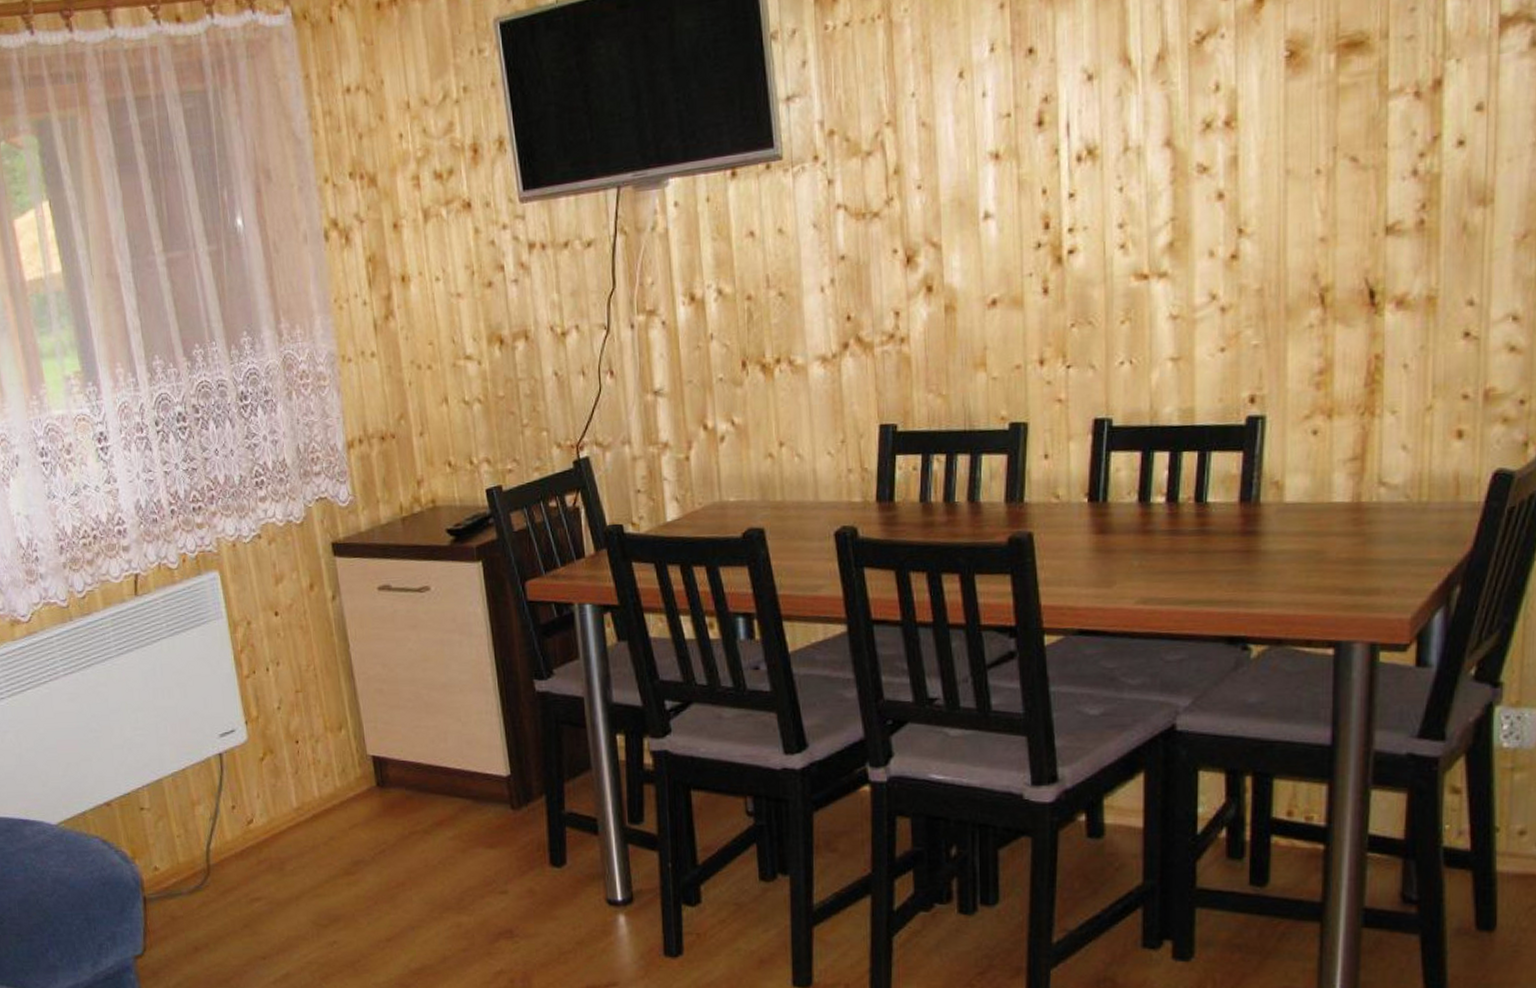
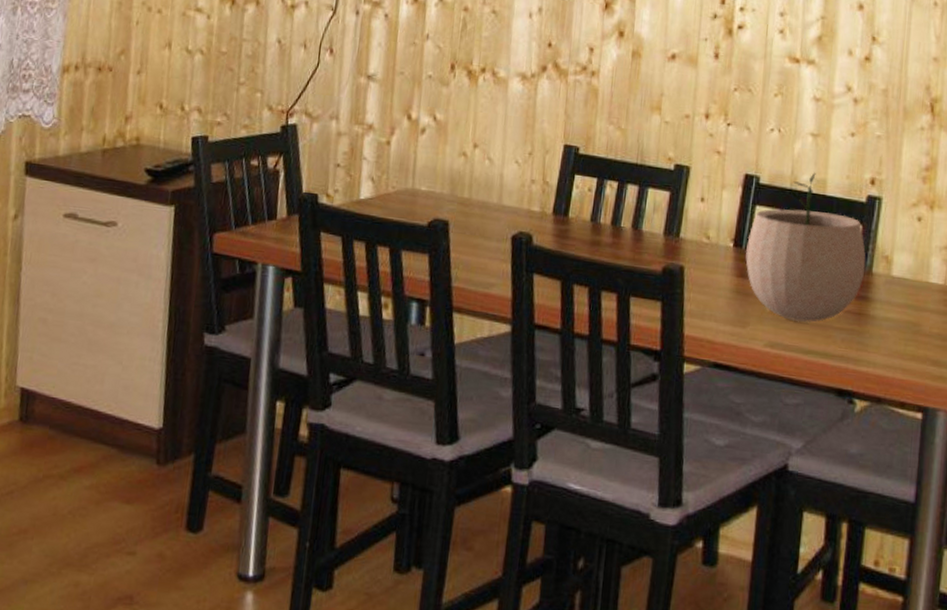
plant pot: none [1104,401,1251,572] -> present [745,172,866,322]

